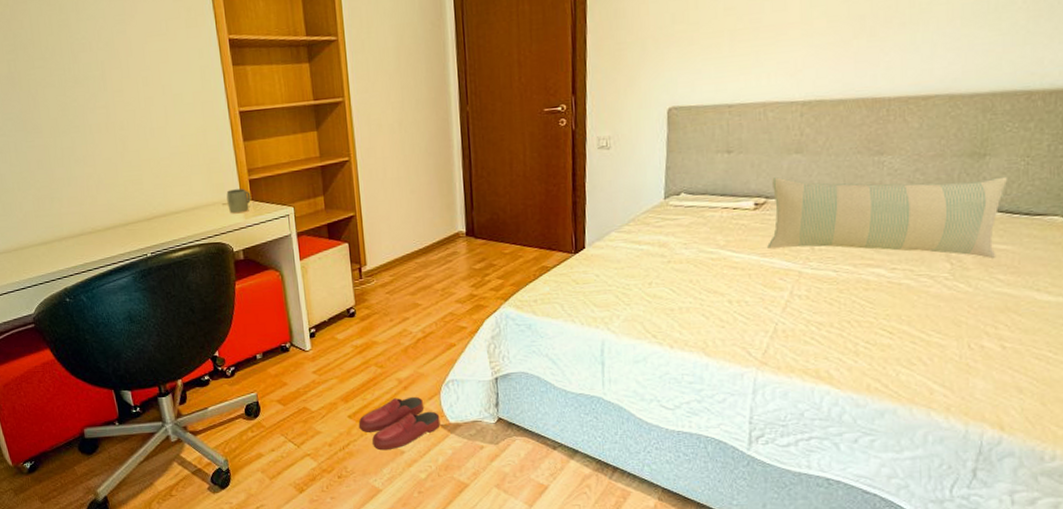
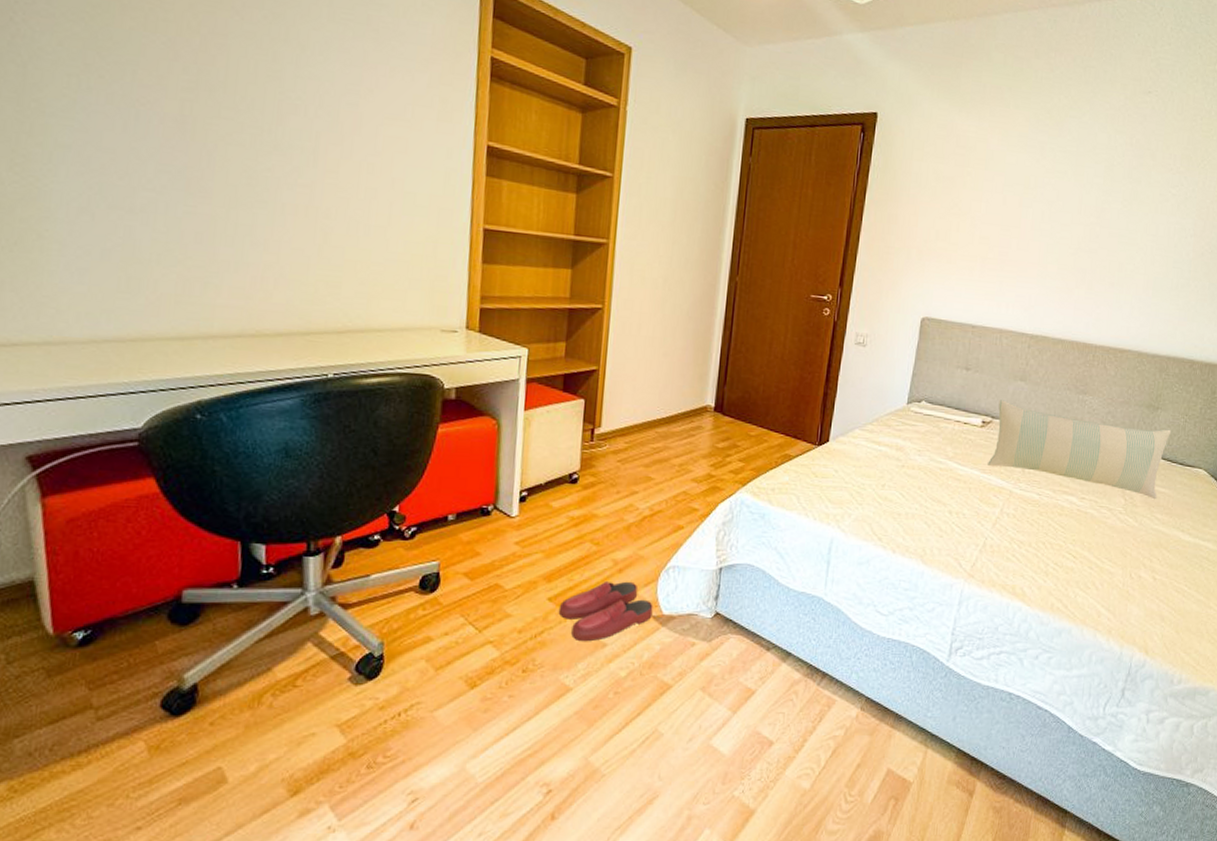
mug: present [226,188,251,214] -> none [447,315,479,345]

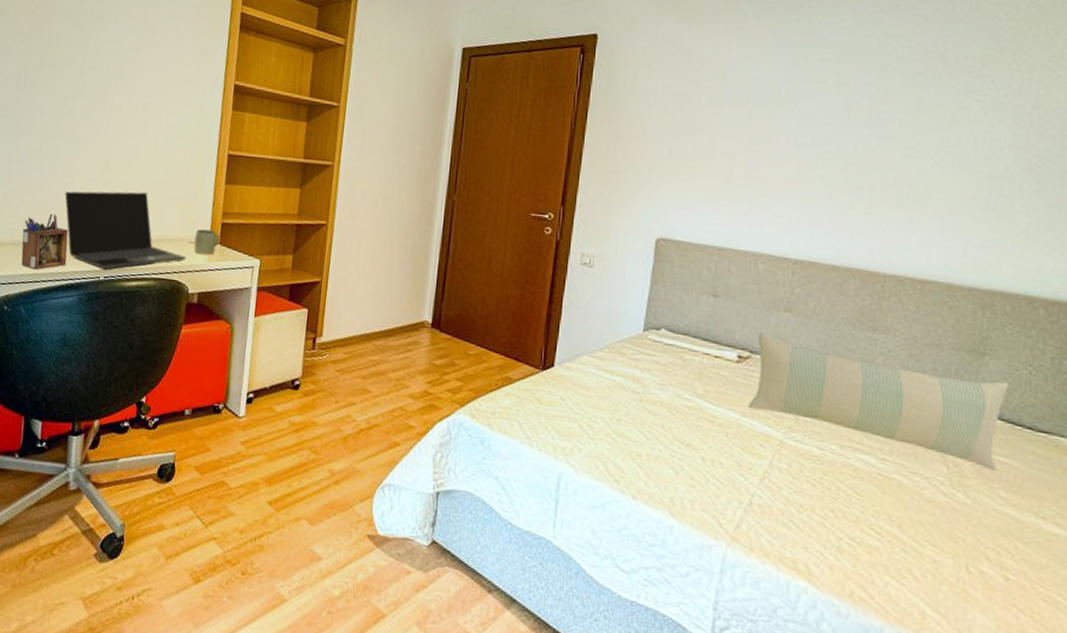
desk organizer: none [212,299,281,369] -> present [21,213,69,270]
laptop: none [269,271,438,366] -> present [64,191,186,270]
mug: none [447,315,479,345] -> present [193,229,220,256]
slippers: present [558,580,653,642] -> none [277,491,368,553]

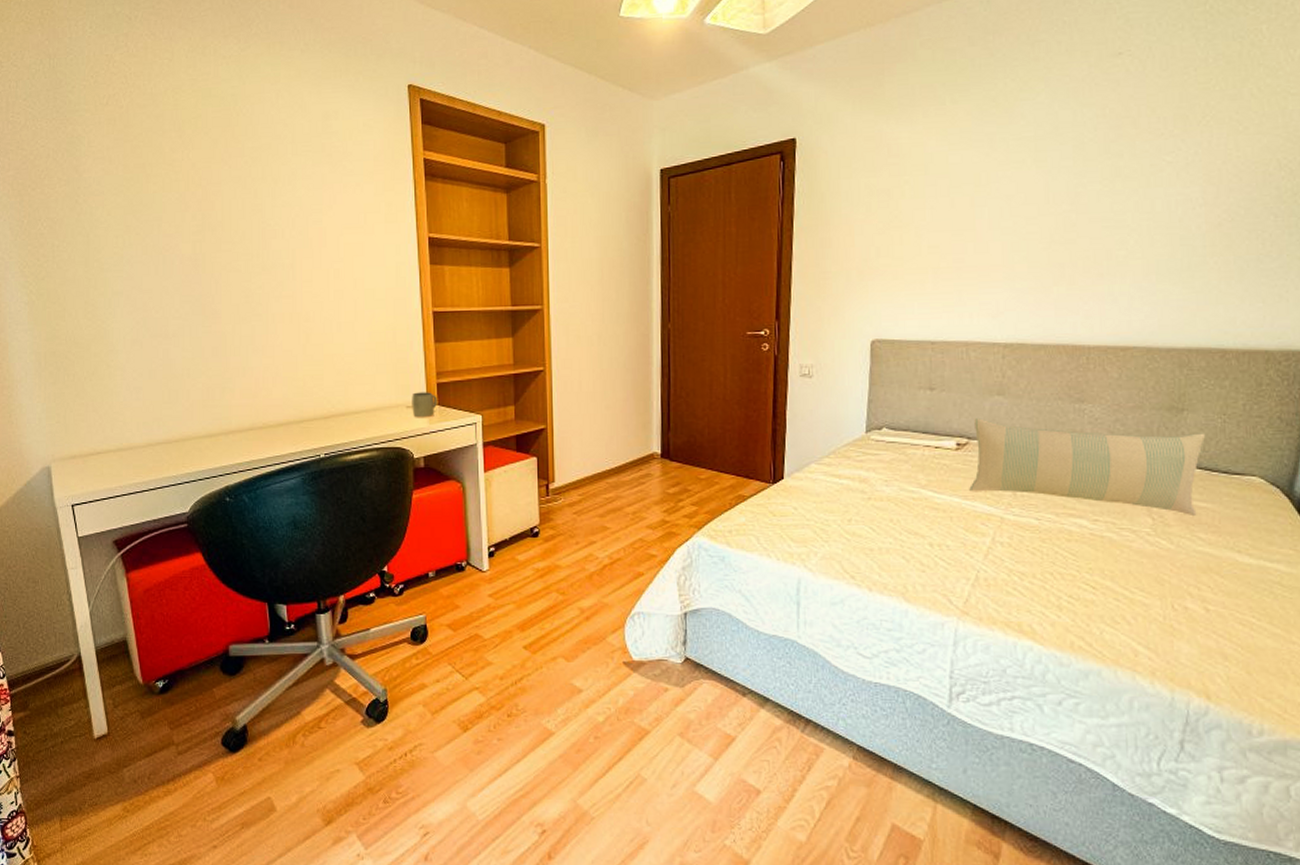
desk organizer: present [21,213,69,270] -> none [231,397,283,457]
laptop: present [64,191,186,270] -> none [269,363,405,447]

